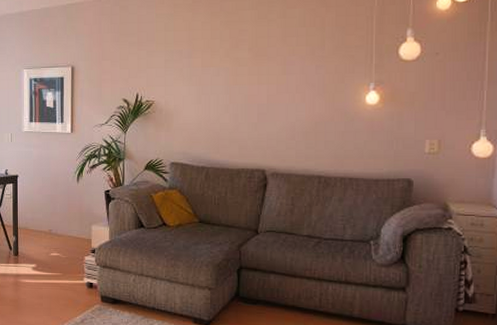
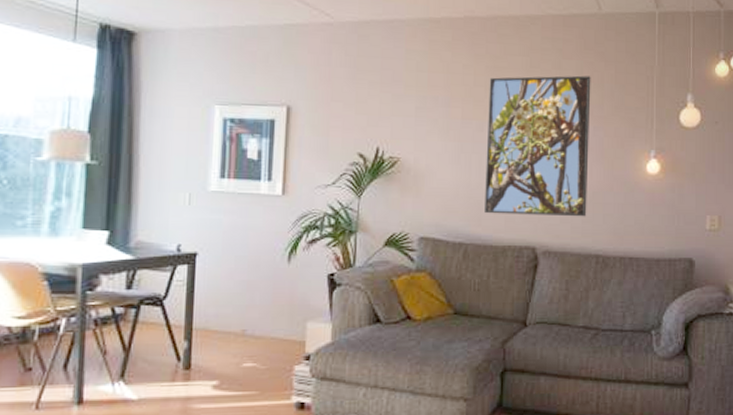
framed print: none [221,21,313,144] -> present [483,75,591,217]

